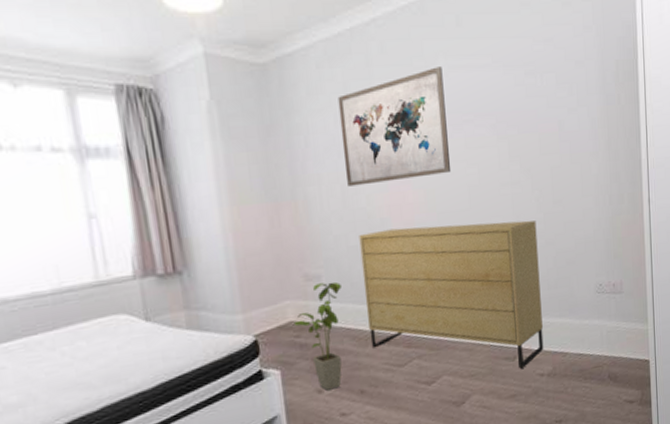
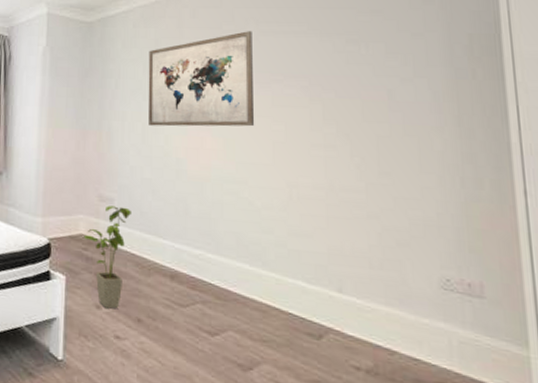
dresser: present [359,220,544,369] -> none [153,169,362,352]

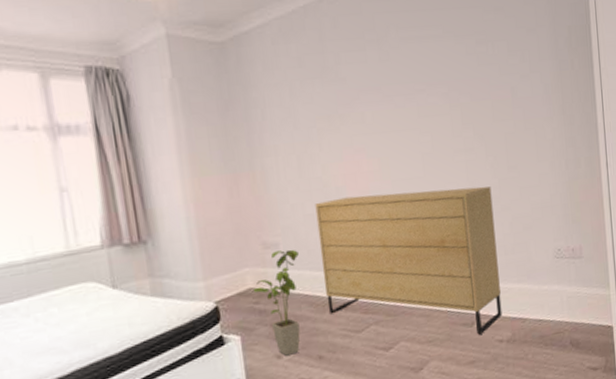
wall art: present [148,31,255,127] -> none [293,39,405,157]
dresser: none [153,169,362,352] -> present [315,186,502,335]

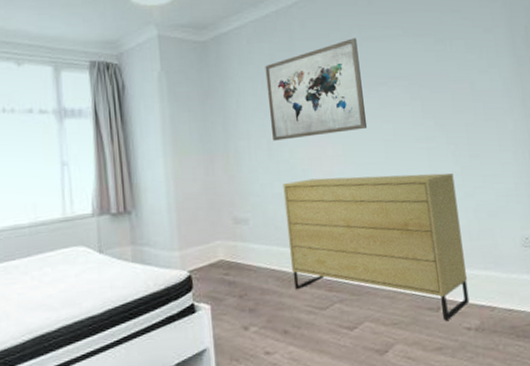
house plant: present [253,249,301,356] -> none [223,225,268,328]
wall art: none [293,39,405,157] -> present [265,38,368,141]

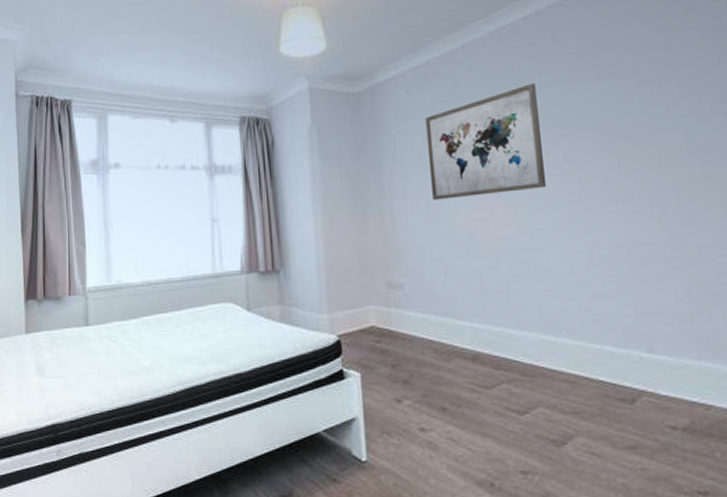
dresser: present [283,173,470,321] -> none [443,241,676,415]

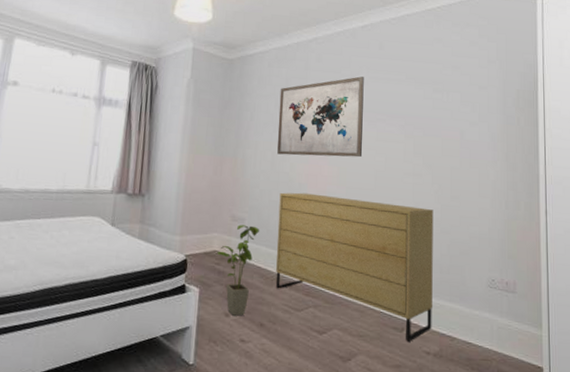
house plant: none [375,291,425,401] -> present [217,225,260,316]
dresser: none [443,241,676,415] -> present [275,192,434,342]

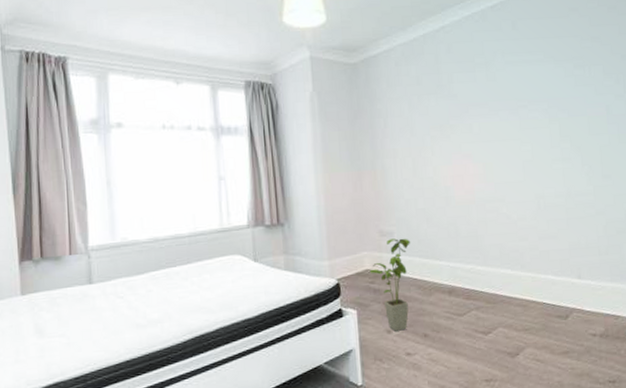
dresser: present [275,192,434,342] -> none [426,192,596,327]
wall art: present [277,76,364,158] -> none [412,62,508,160]

